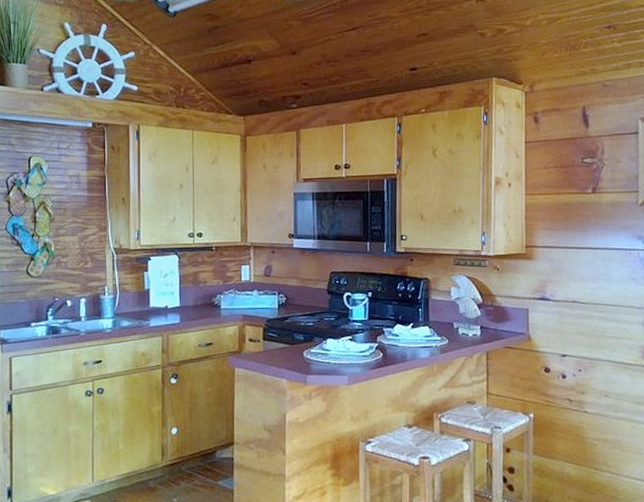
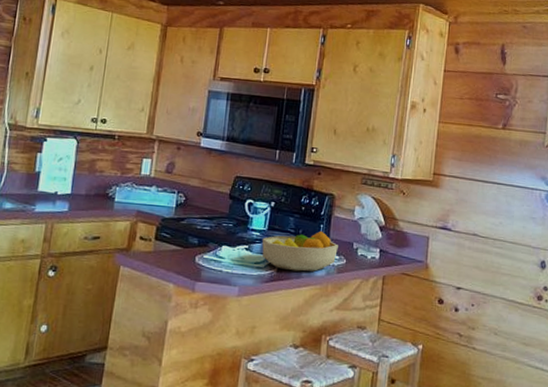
fruit bowl: none [364,314,439,356] -> present [262,230,338,272]

